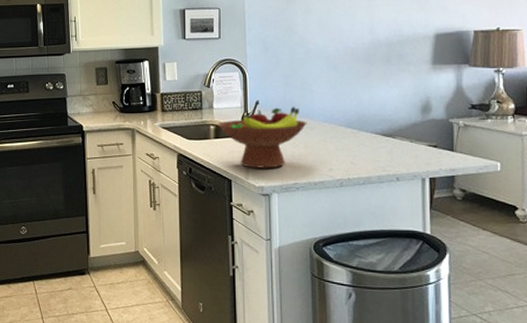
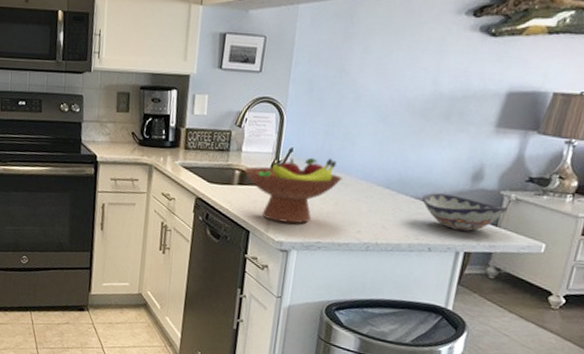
decorative bowl: none [382,127,460,158] -> present [422,193,509,231]

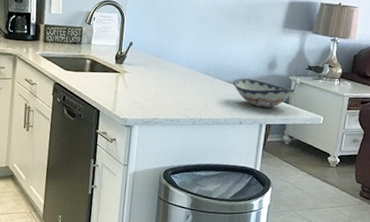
fruit bowl: present [243,157,343,224] -> none [93,49,172,104]

